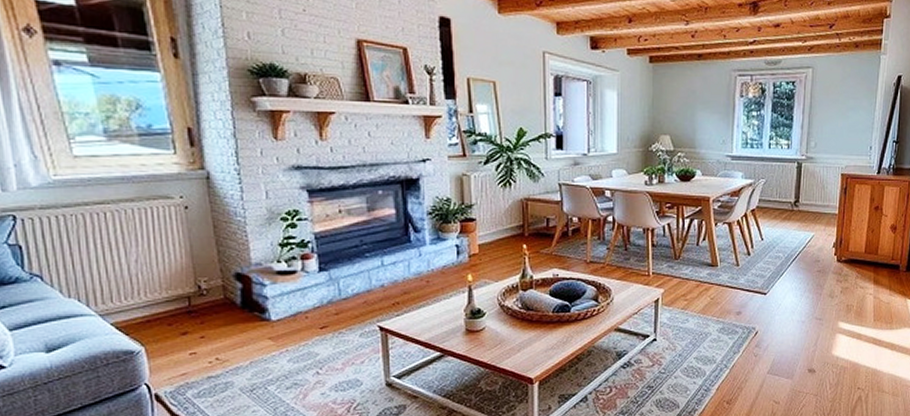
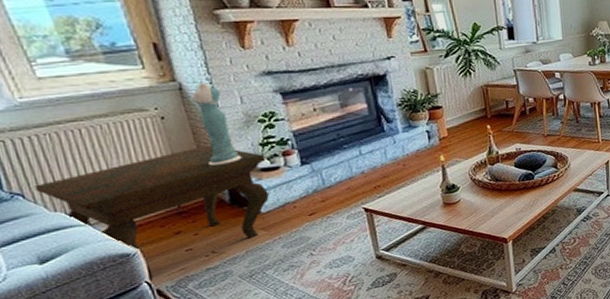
side table: none [54,240,283,385] -> present [34,144,269,283]
dress: none [218,173,259,263] -> present [192,83,242,166]

